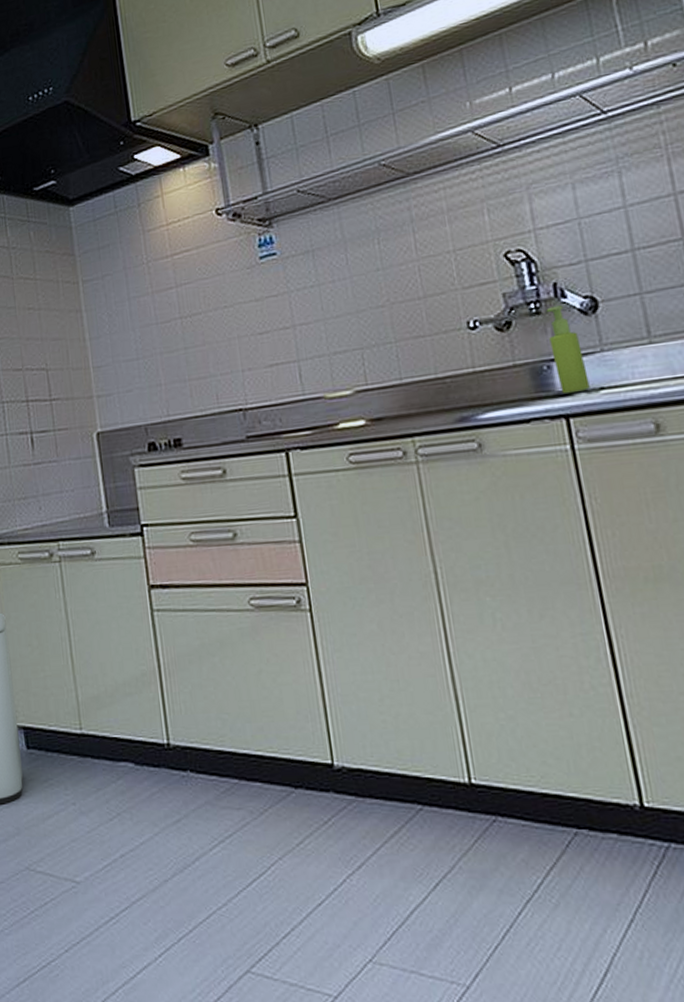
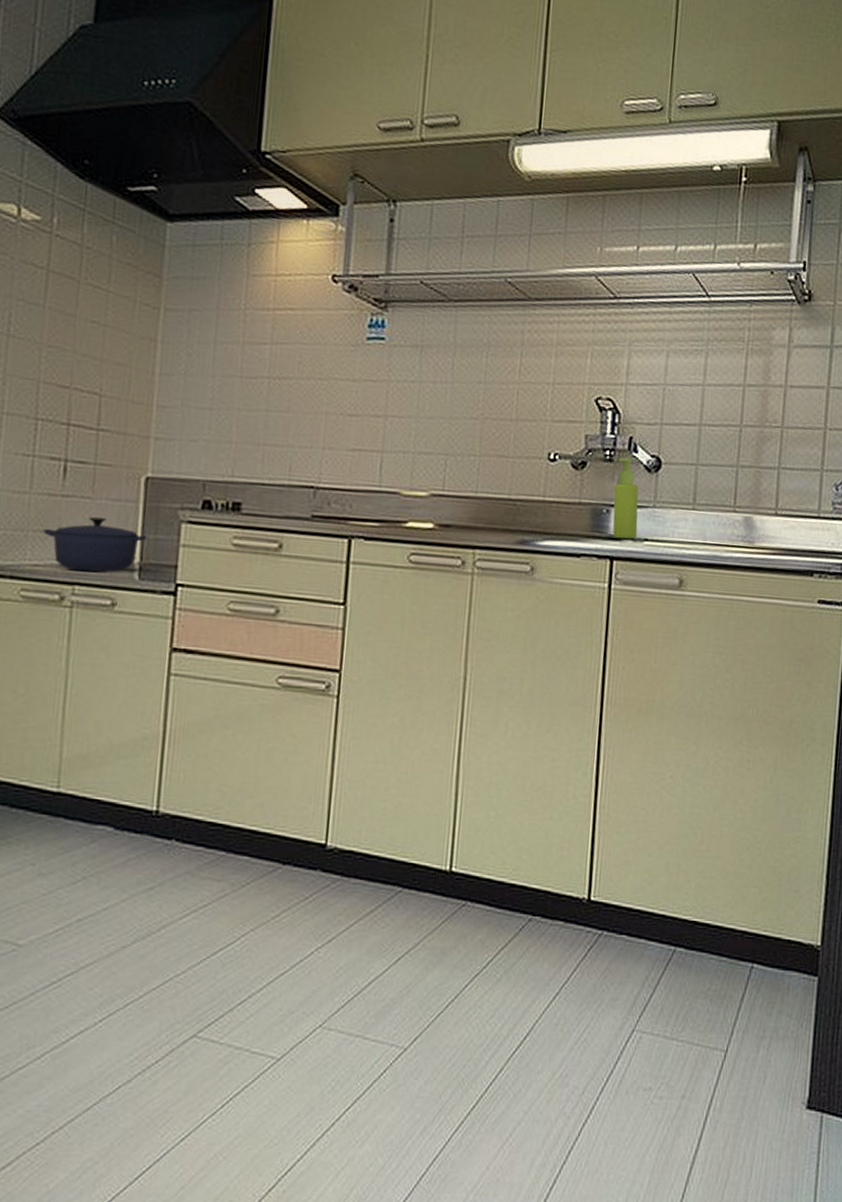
cooking pot: none [26,476,109,529] -> present [43,516,148,573]

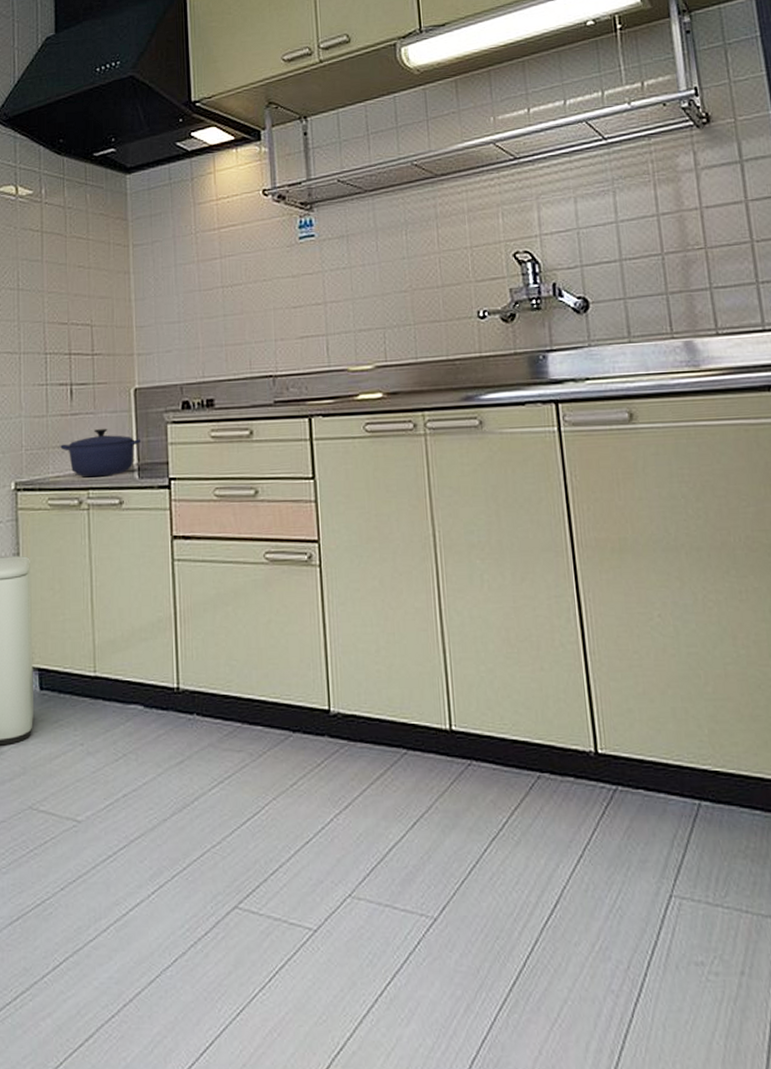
soap dispenser: present [612,457,639,539] -> none [545,303,578,381]

